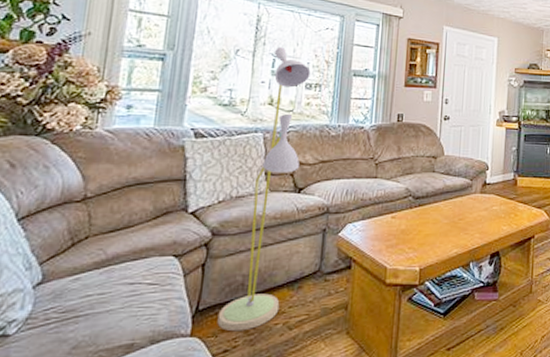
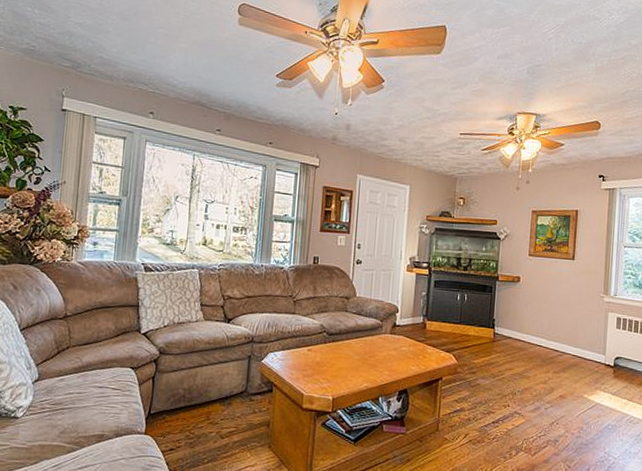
floor lamp: present [217,46,311,332] -> none [164,193,238,435]

